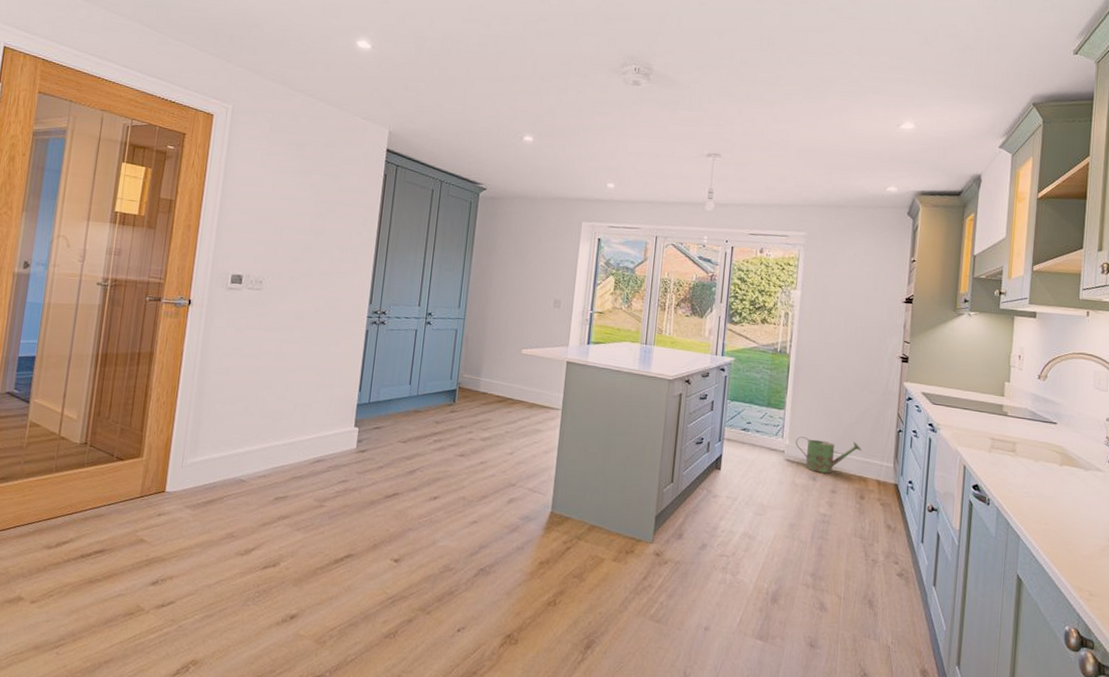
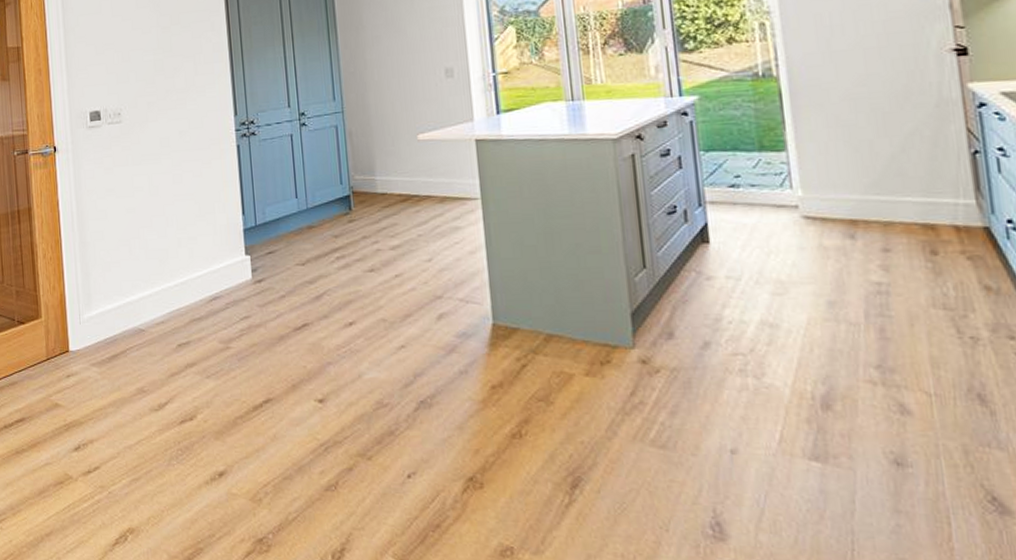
watering can: present [795,436,862,474] -> none [811,177,920,227]

